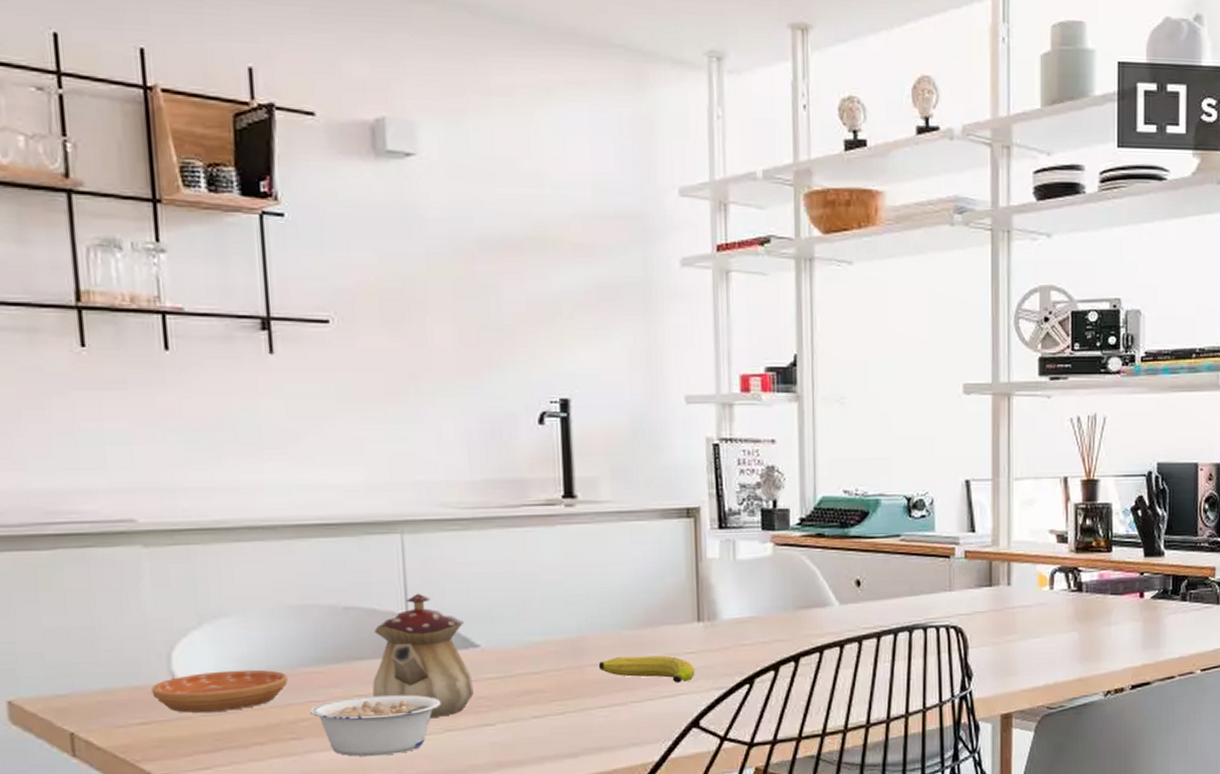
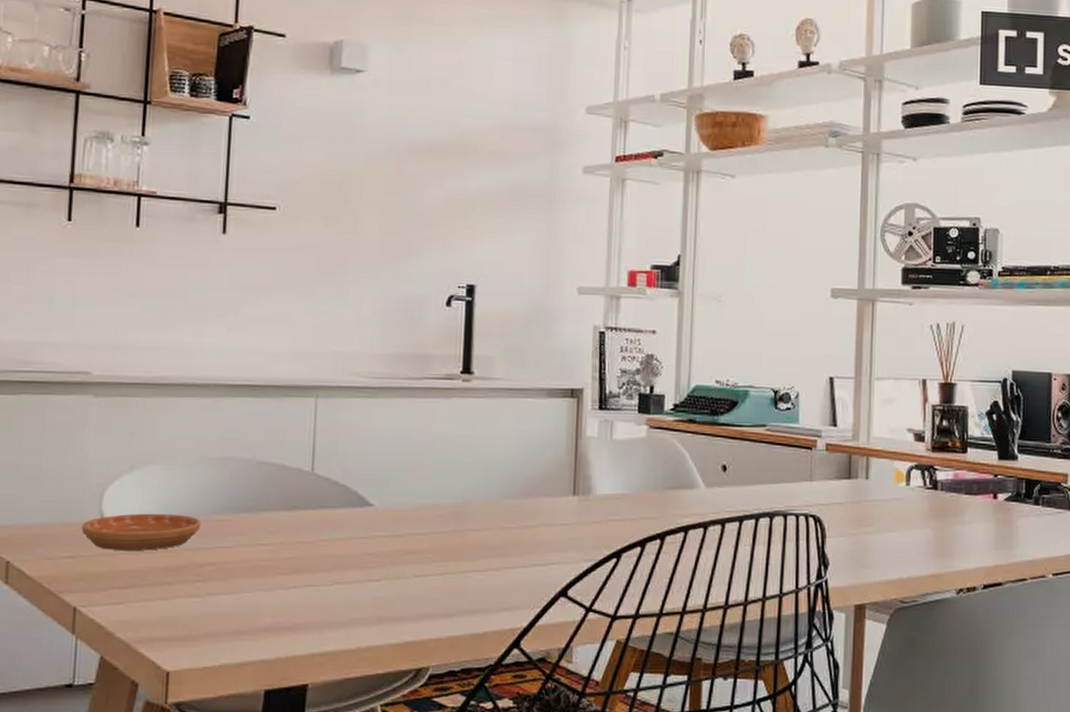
legume: present [310,694,441,757] -> none [216,545,334,603]
teapot: present [372,593,474,717] -> none [273,452,364,570]
fruit: present [598,655,695,683] -> none [479,524,567,552]

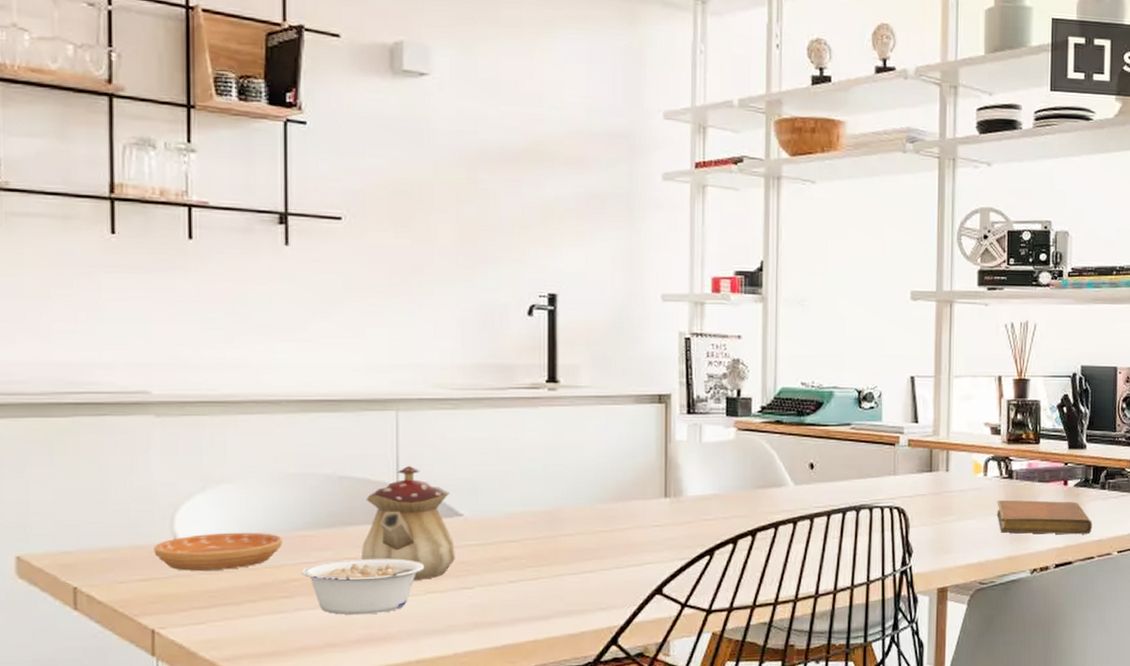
legume: none [216,545,334,603] -> present [302,558,425,615]
teapot: none [273,452,364,570] -> present [360,465,455,580]
notebook: none [920,512,1025,553] -> present [997,500,1093,535]

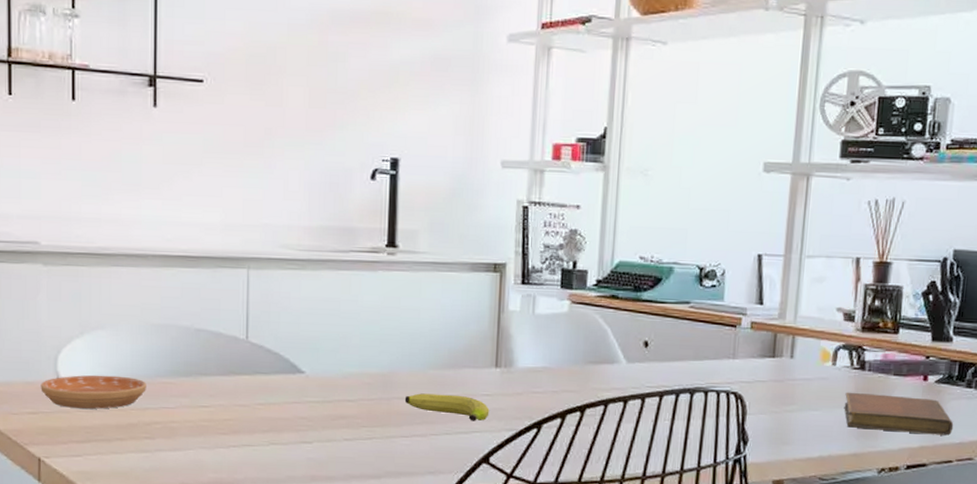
legume: present [302,558,425,615] -> none [162,407,269,460]
teapot: present [360,465,455,580] -> none [213,322,297,431]
fruit: none [572,527,661,553] -> present [404,393,490,421]

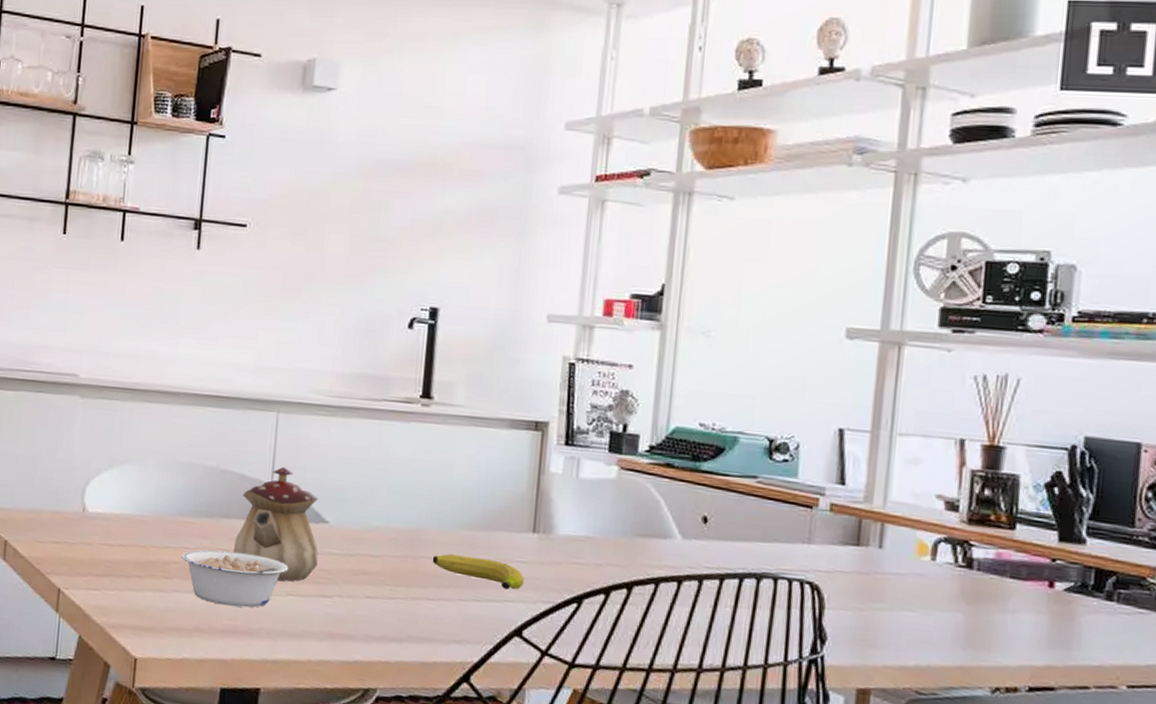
saucer: present [41,375,146,409] -> none [66,508,169,544]
legume: none [162,407,269,460] -> present [181,549,289,608]
teapot: none [213,322,297,431] -> present [232,466,319,581]
notebook: present [844,392,954,436] -> none [946,592,1090,656]

